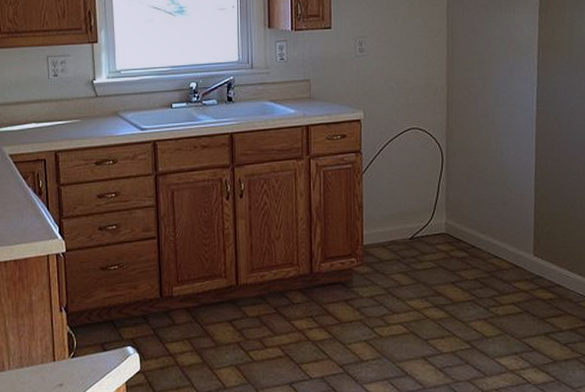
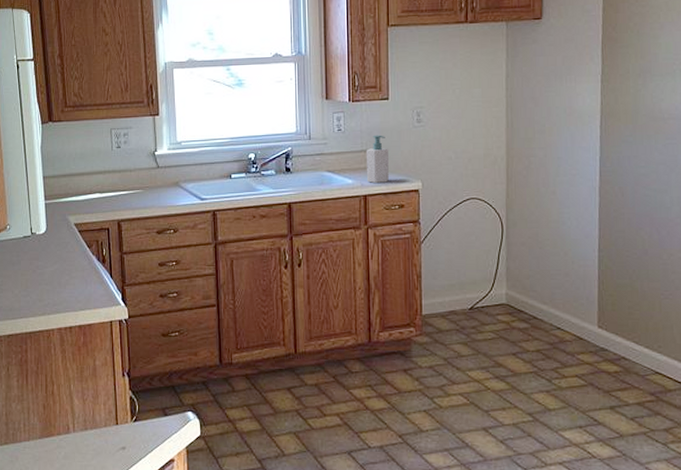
soap bottle: none [309,64,331,113] -> present [367,135,389,183]

